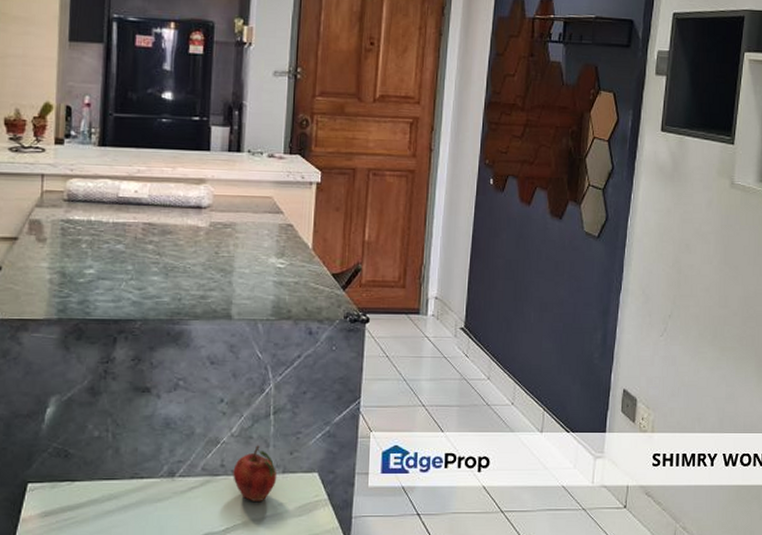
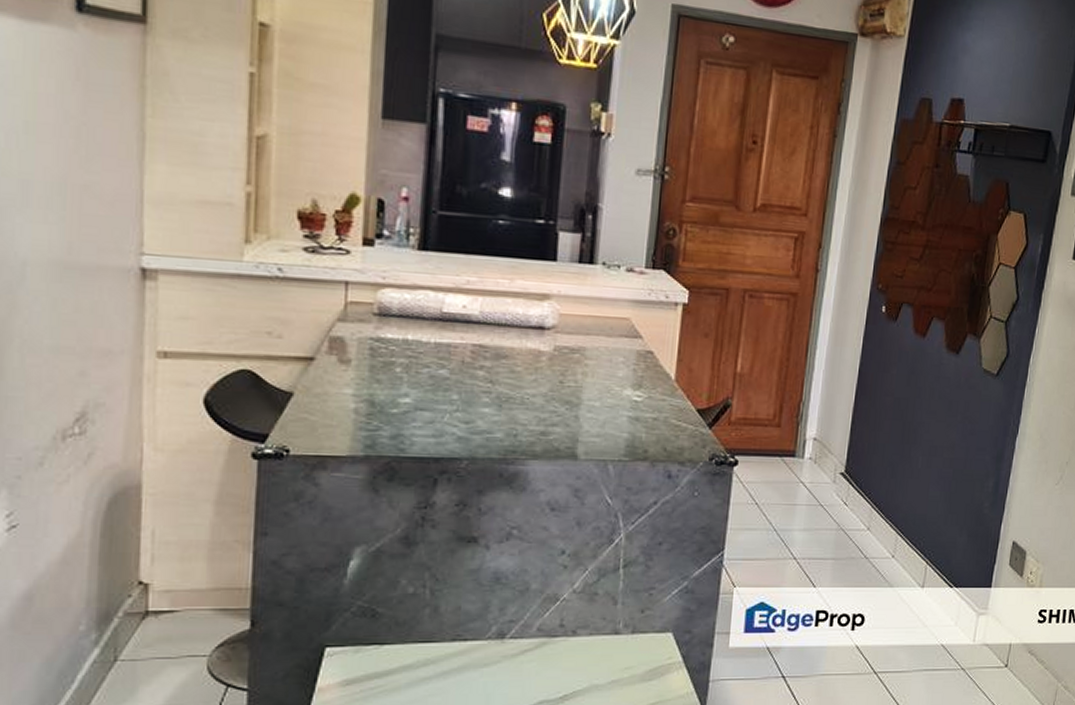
fruit: present [233,445,277,501] -> none [573,603,626,665]

